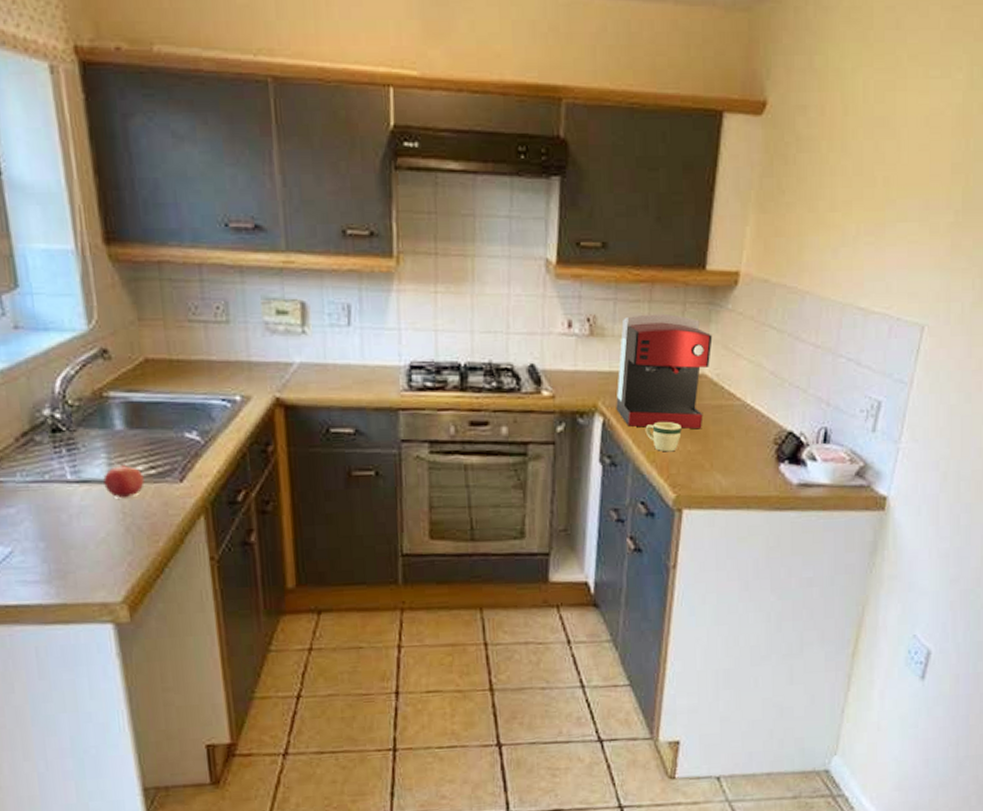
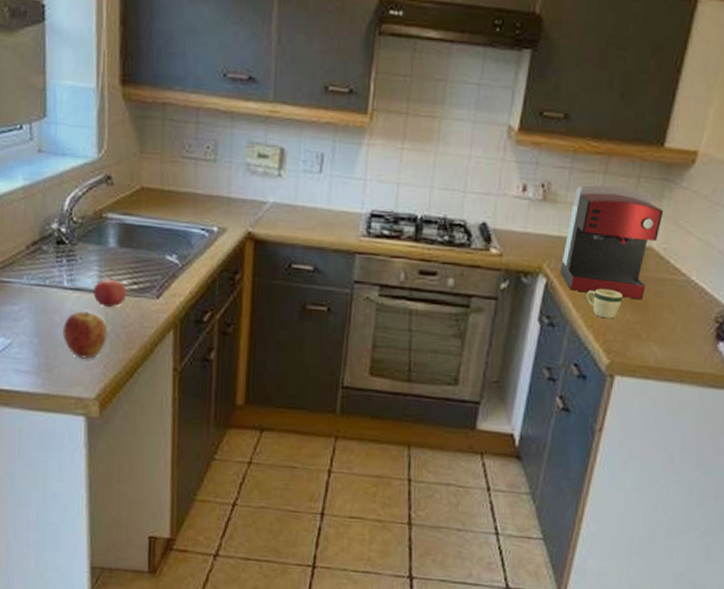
apple: none [72,505,128,559] -> present [63,311,108,359]

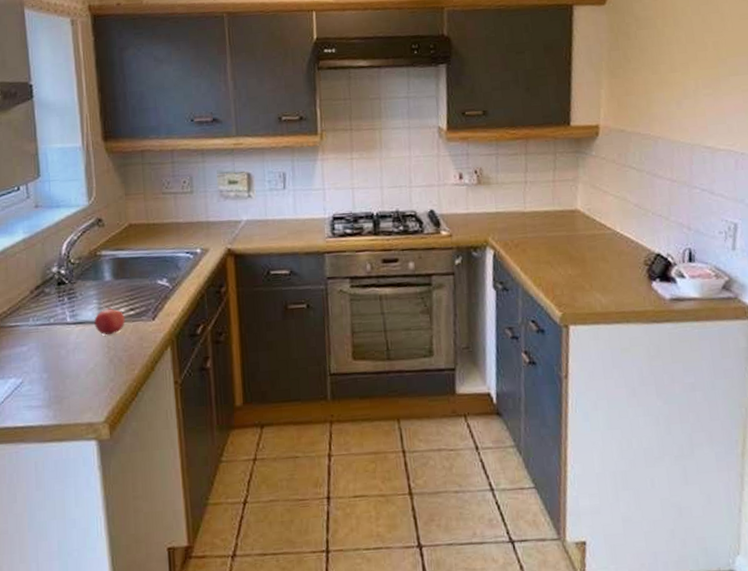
apple: present [63,311,108,359] -> none [69,341,111,386]
coffee maker: present [560,184,664,299] -> none [503,162,582,257]
mug: present [586,288,623,319] -> none [530,250,562,277]

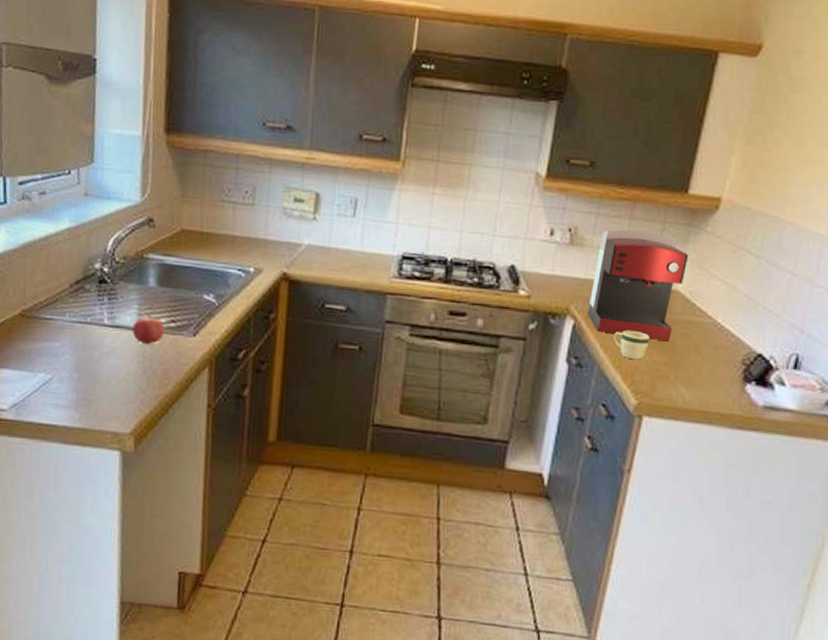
coffee maker: none [503,162,582,257] -> present [587,229,689,341]
mug: none [530,250,562,277] -> present [613,330,650,360]

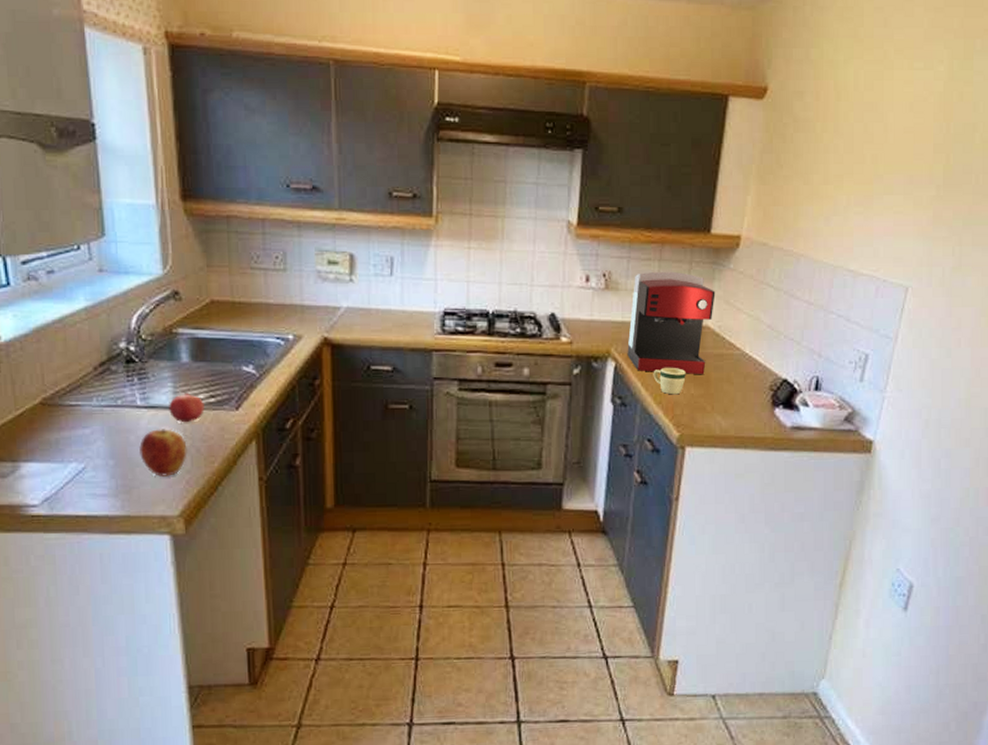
apple: none [101,348,145,395] -> present [139,429,187,477]

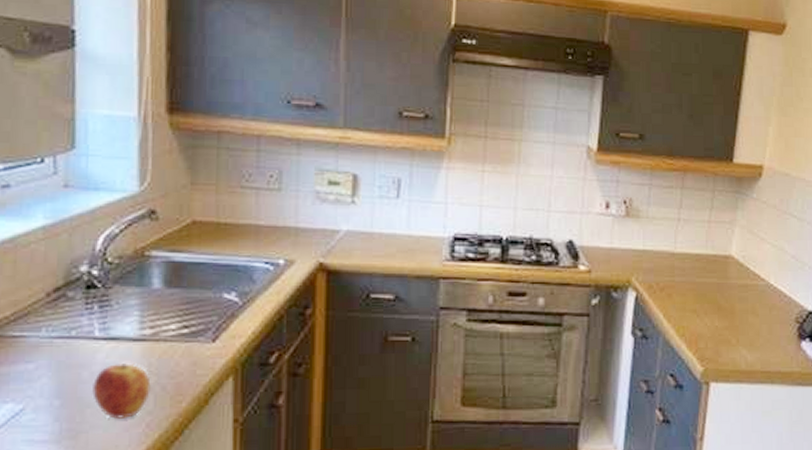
pomegranate: present [169,392,205,423] -> none [133,322,175,357]
coffee maker: present [627,271,716,374] -> none [648,199,739,305]
mug: present [653,367,686,395] -> none [675,297,710,327]

